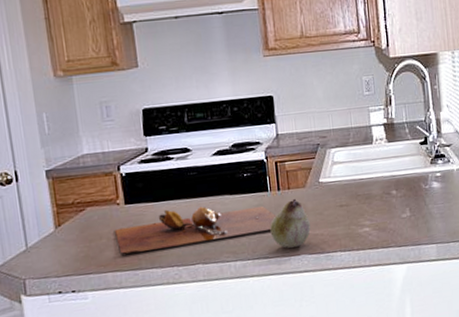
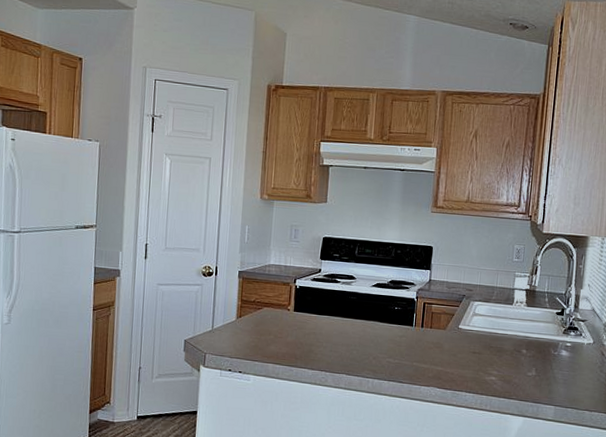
cutting board: present [115,205,277,254] -> none [281,322,416,359]
fruit: present [270,198,311,248] -> none [408,337,445,379]

